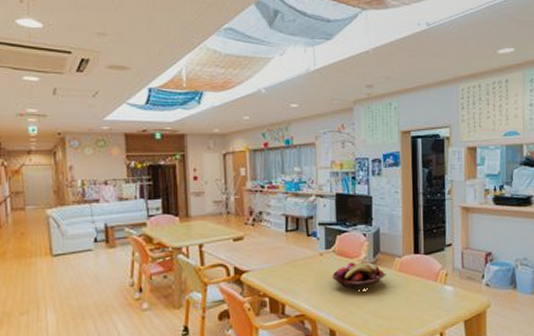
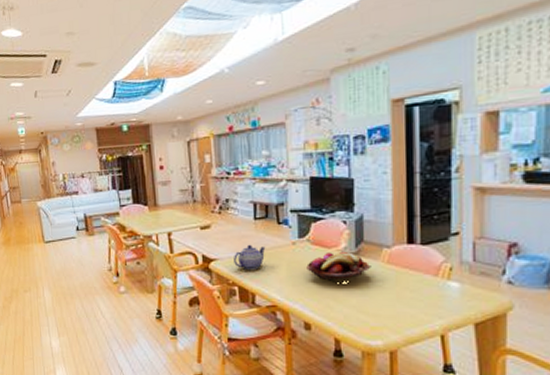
teapot: none [265,255,296,282] -> present [234,244,266,271]

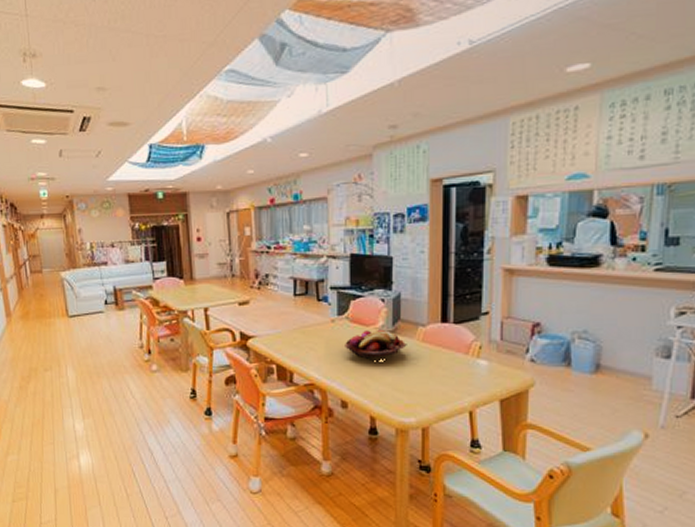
teapot: present [234,244,266,271] -> none [272,321,305,349]

